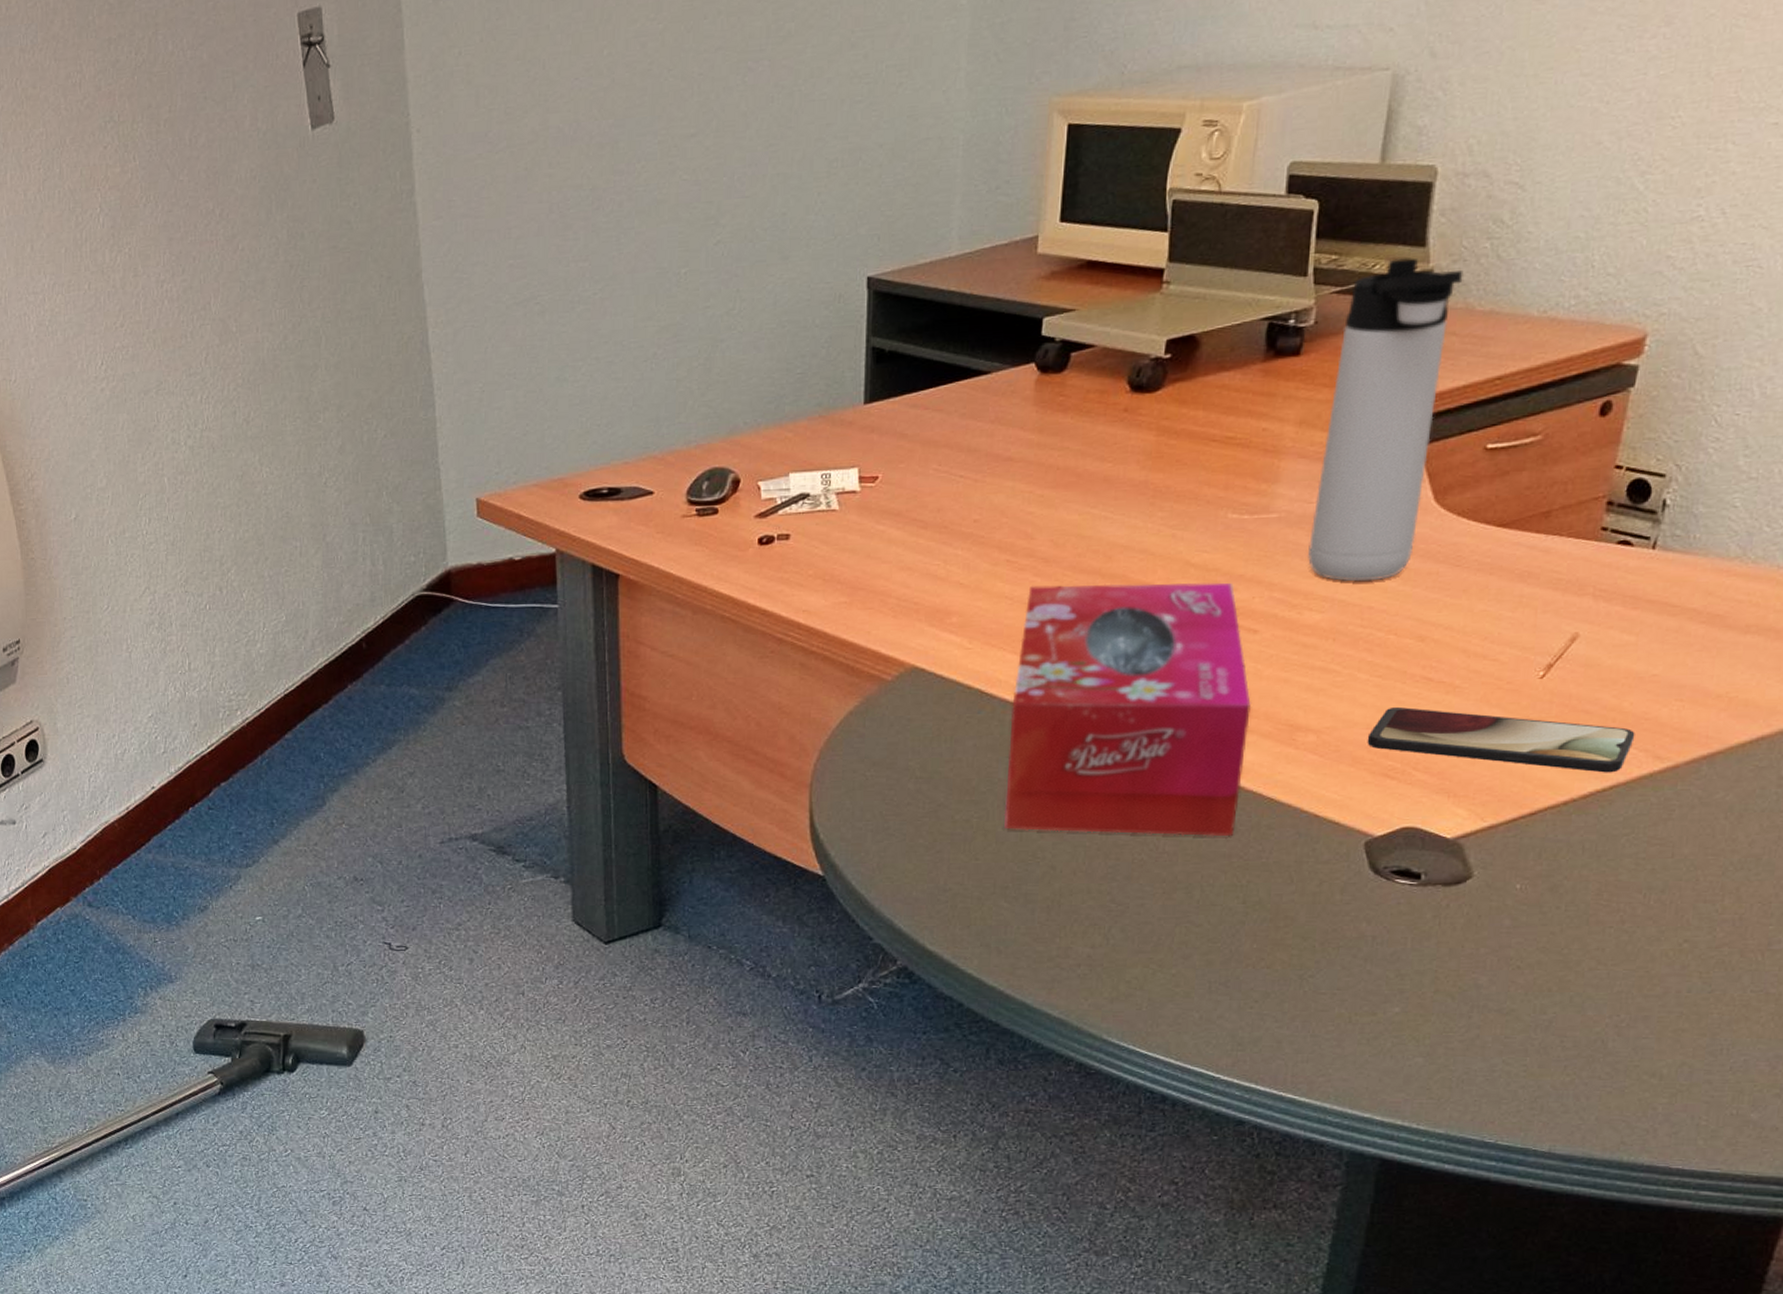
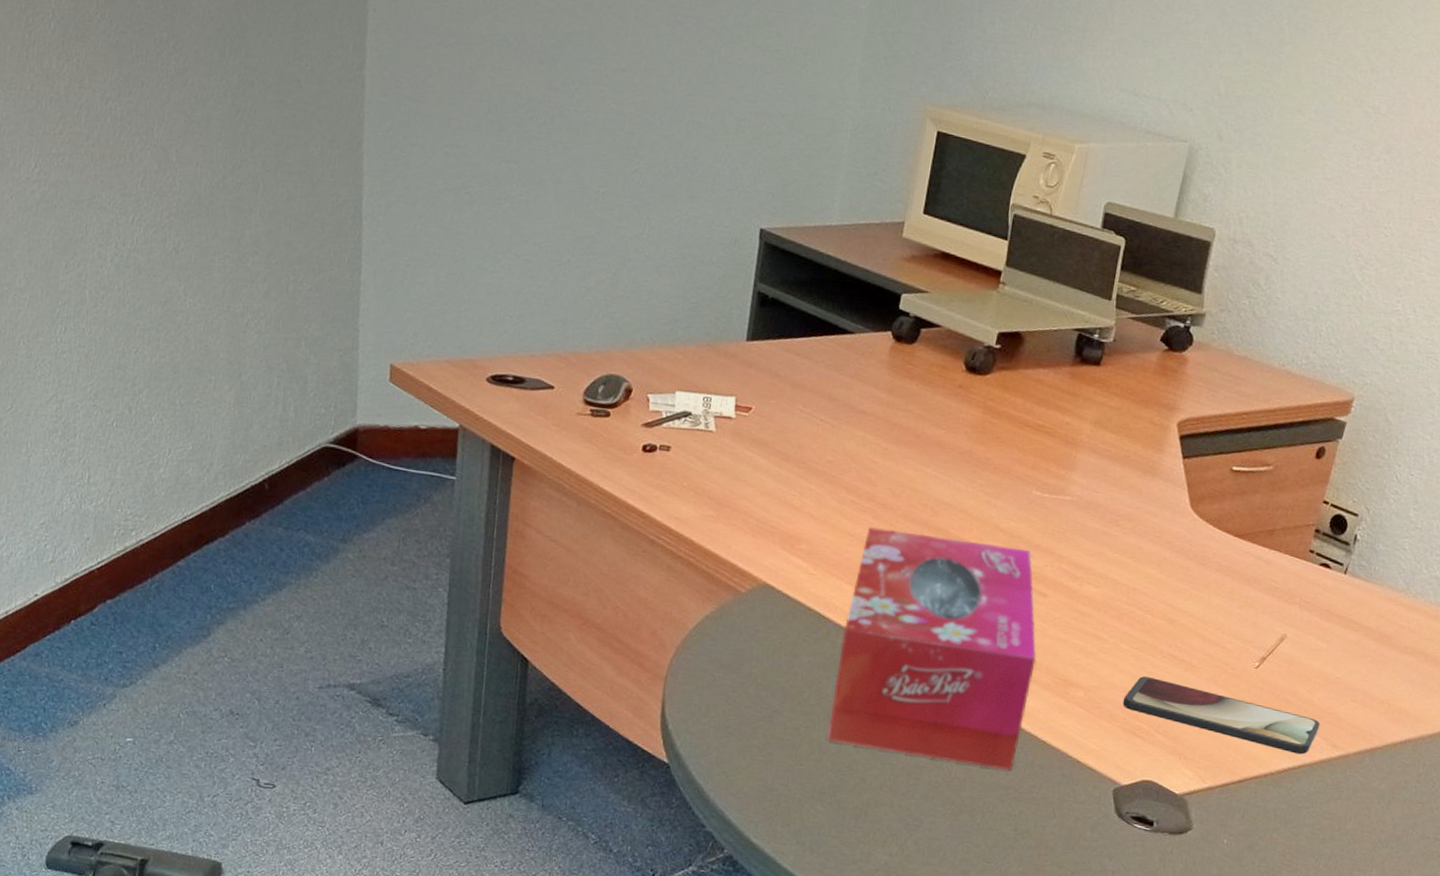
thermos bottle: present [1307,258,1464,582] -> none [1090,299,1228,567]

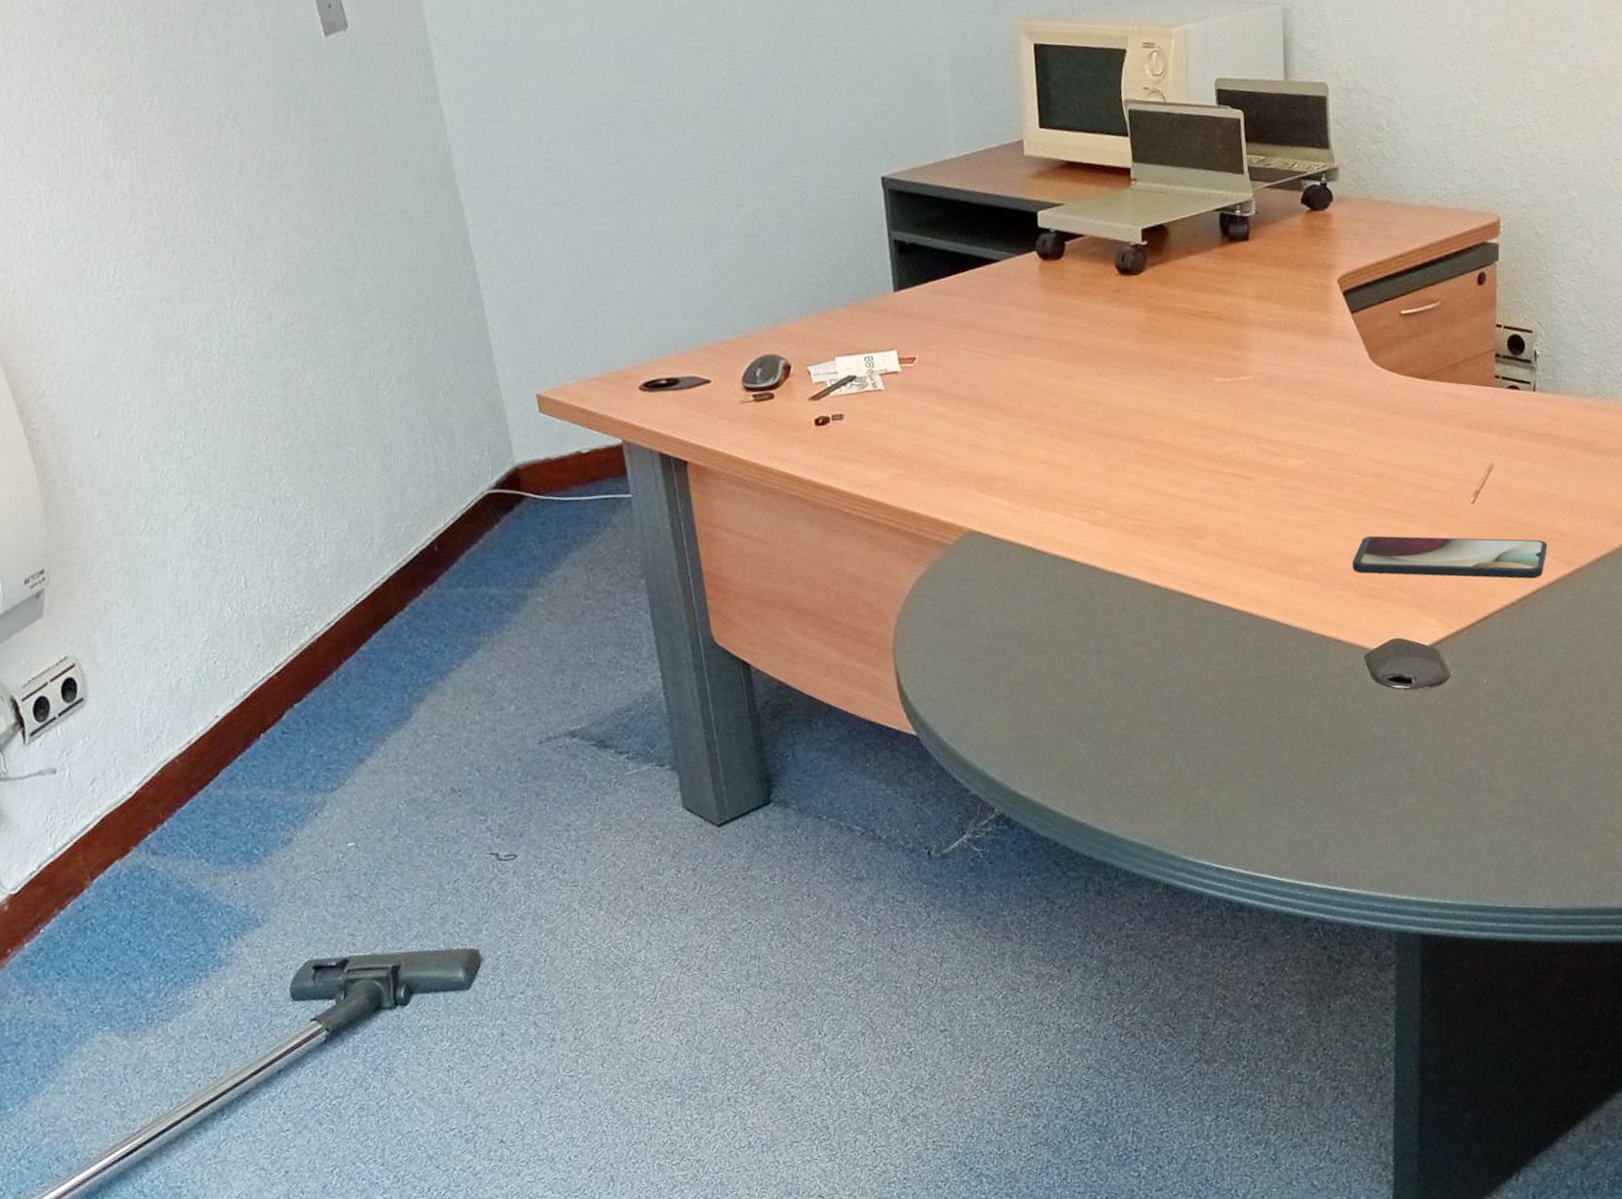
tissue box: present [827,526,1037,771] -> none [1059,437,1261,674]

